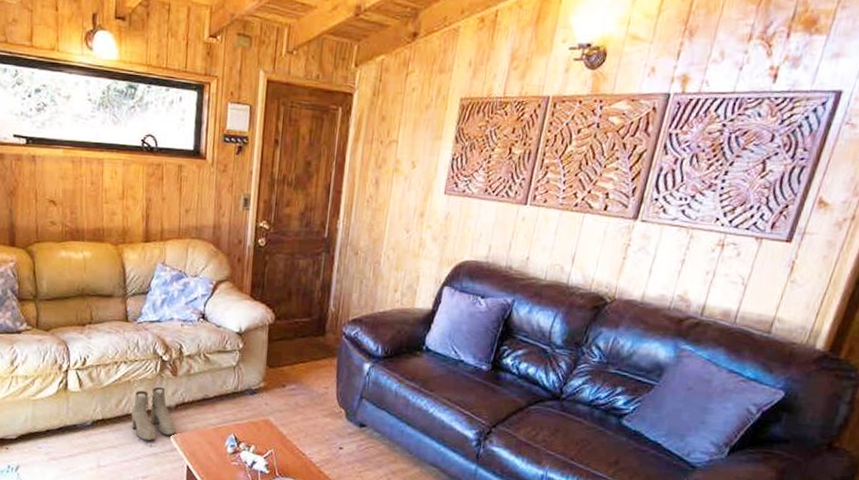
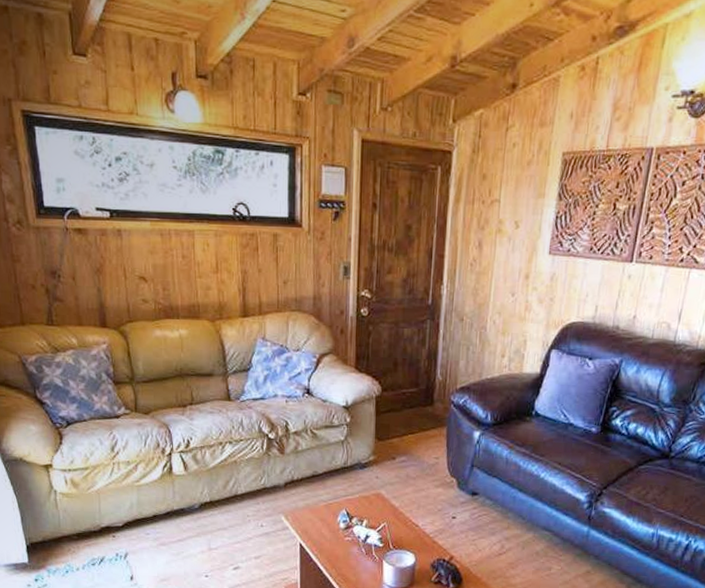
boots: present [131,386,176,441] -> none [239,465,286,521]

